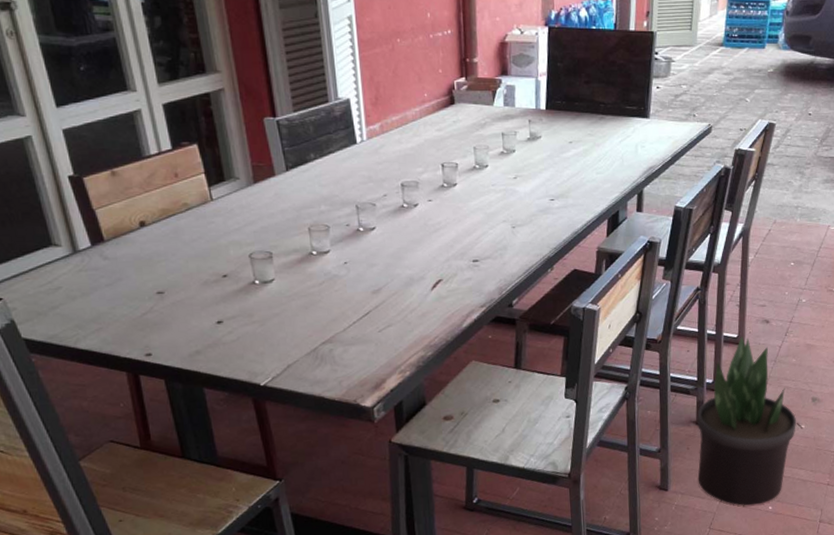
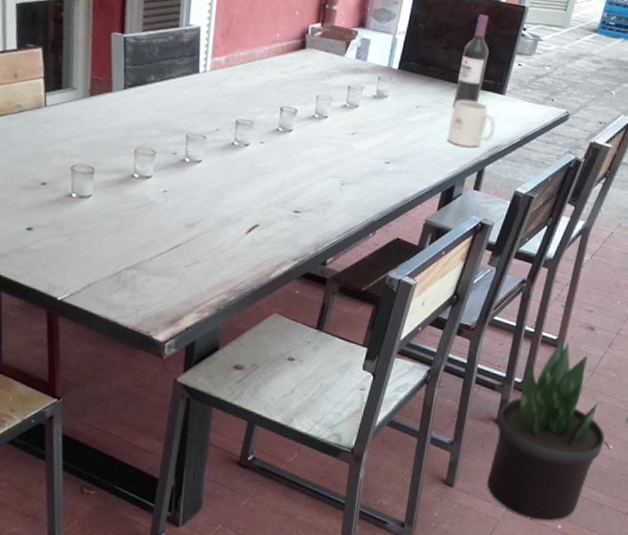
wine bottle: none [602,46,628,138] -> present [452,14,489,108]
mug: none [603,129,647,173] -> present [448,100,496,148]

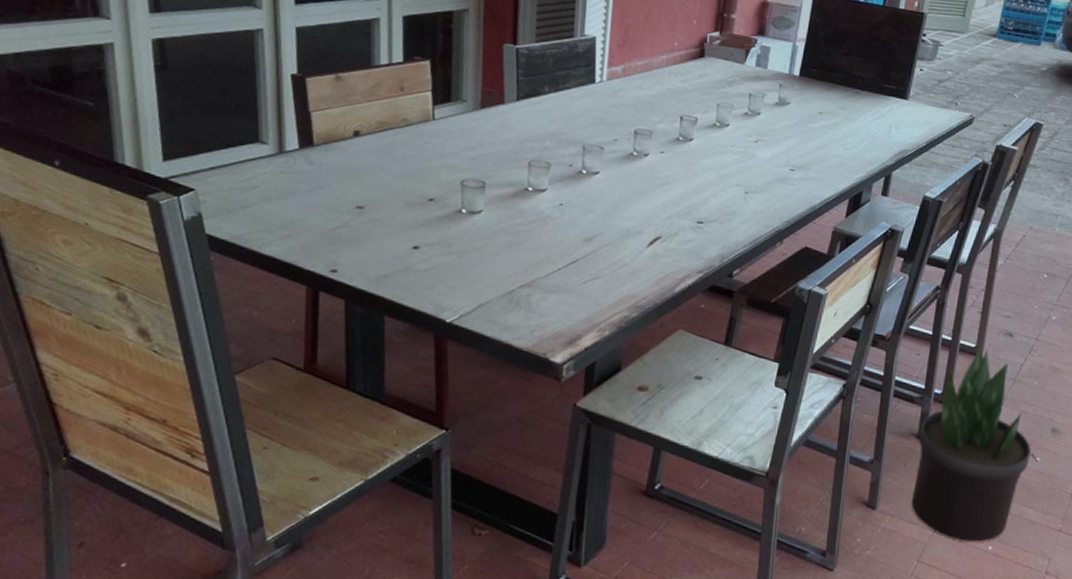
mug: present [448,100,496,148] -> none [853,105,901,153]
wine bottle: present [452,14,489,108] -> none [856,21,890,114]

